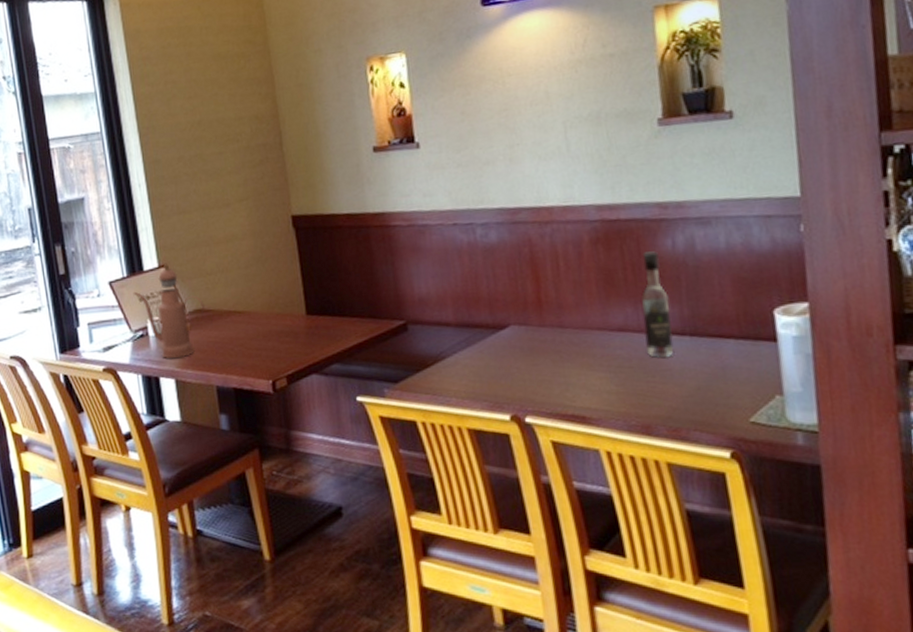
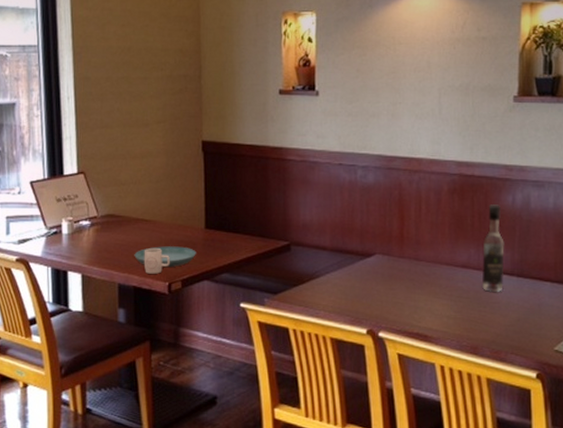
coffeepot: present [133,263,205,359] -> none [51,170,116,256]
saucer: none [230,338,300,364] -> present [134,246,196,268]
mug: none [240,342,271,372] -> present [143,248,170,274]

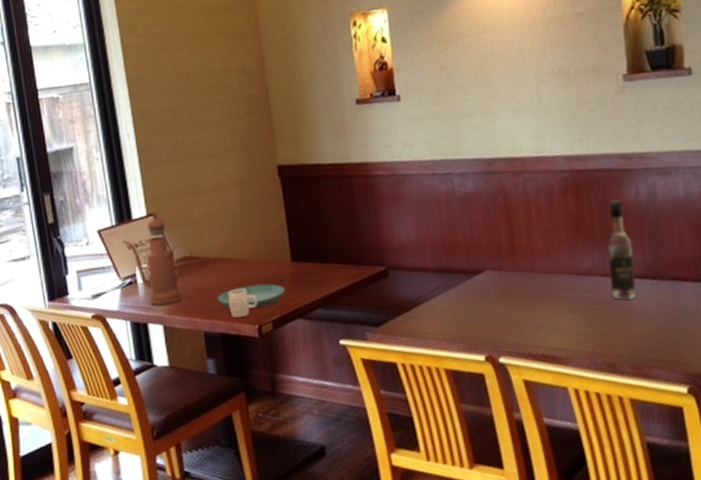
coffeepot: none [51,170,116,256] -> present [121,211,193,306]

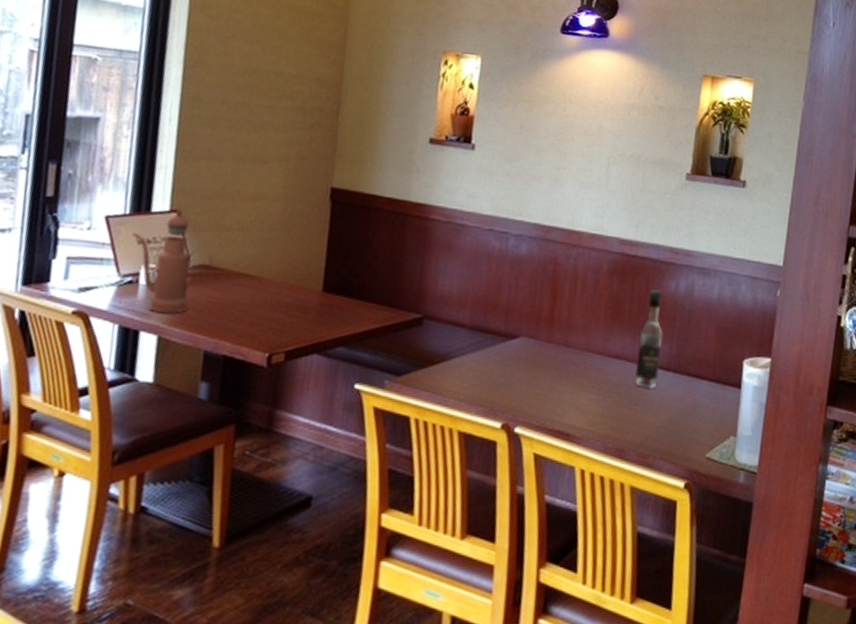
saucer: present [217,284,285,310] -> none [229,308,308,336]
mug: present [227,288,257,318] -> none [240,310,275,342]

